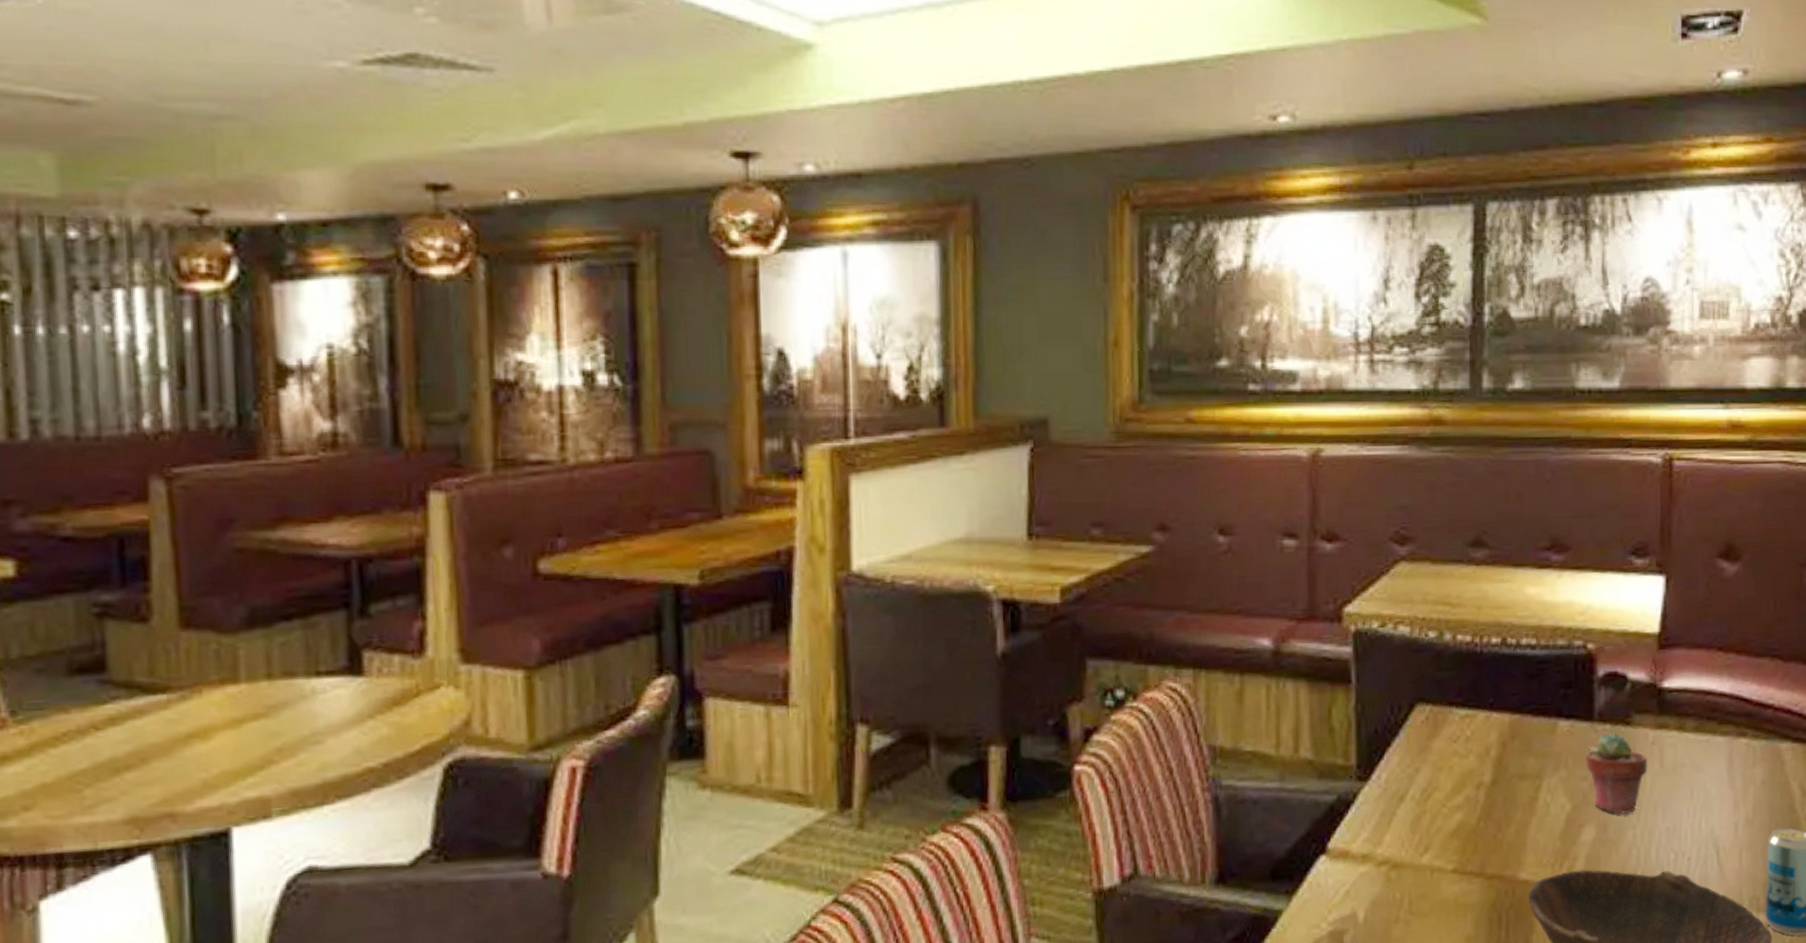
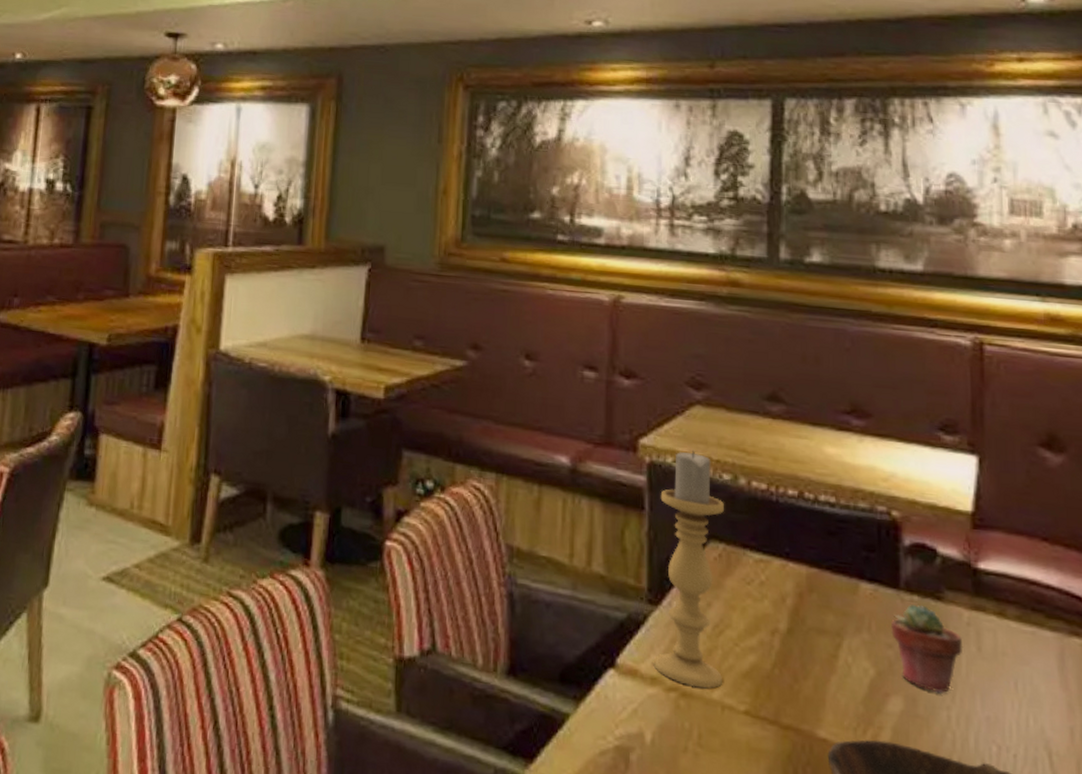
candle holder: none [1364,611,1431,857] -> present [653,450,724,688]

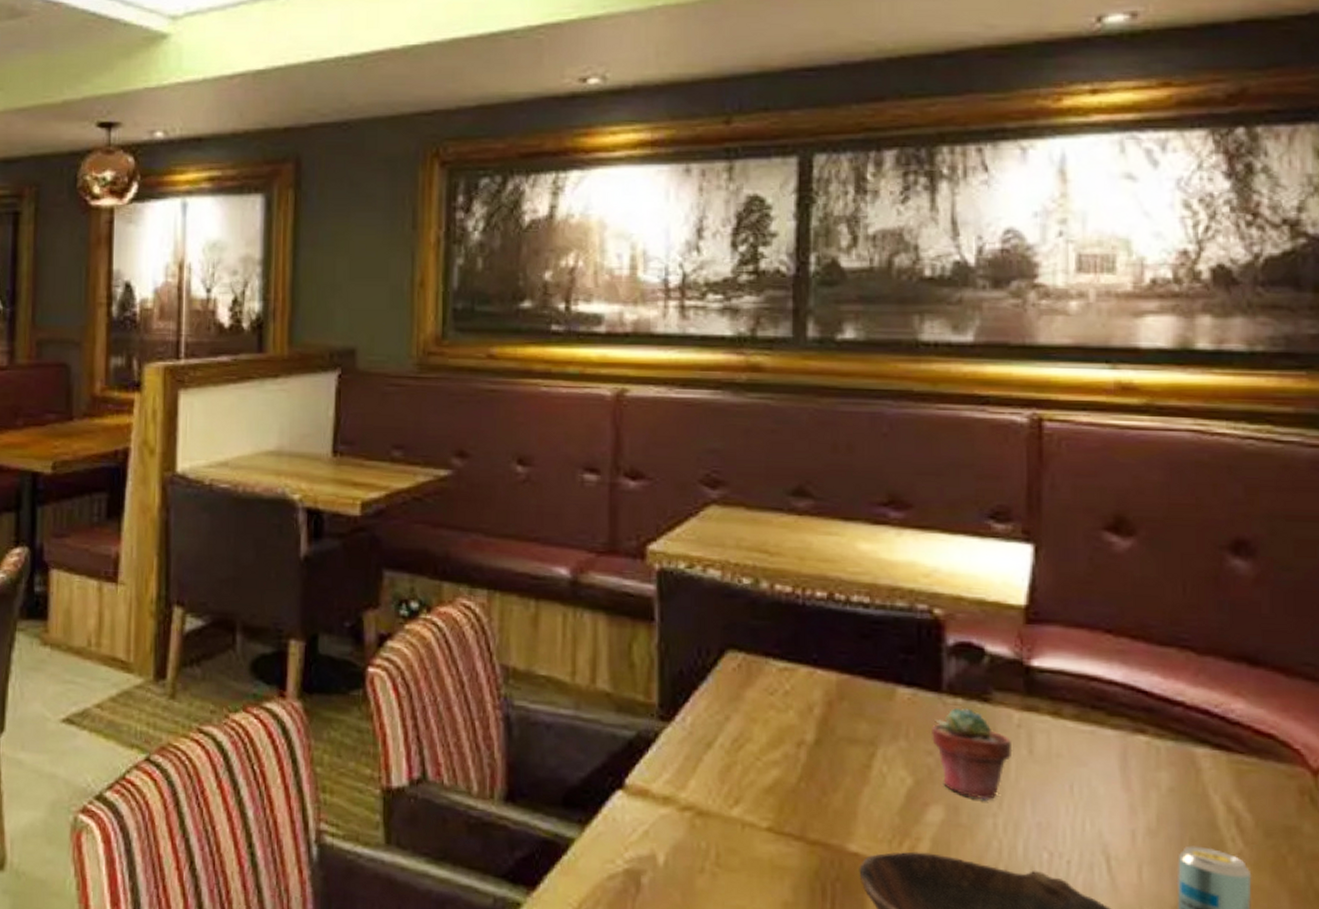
candle holder: present [653,450,724,688] -> none [666,553,744,806]

